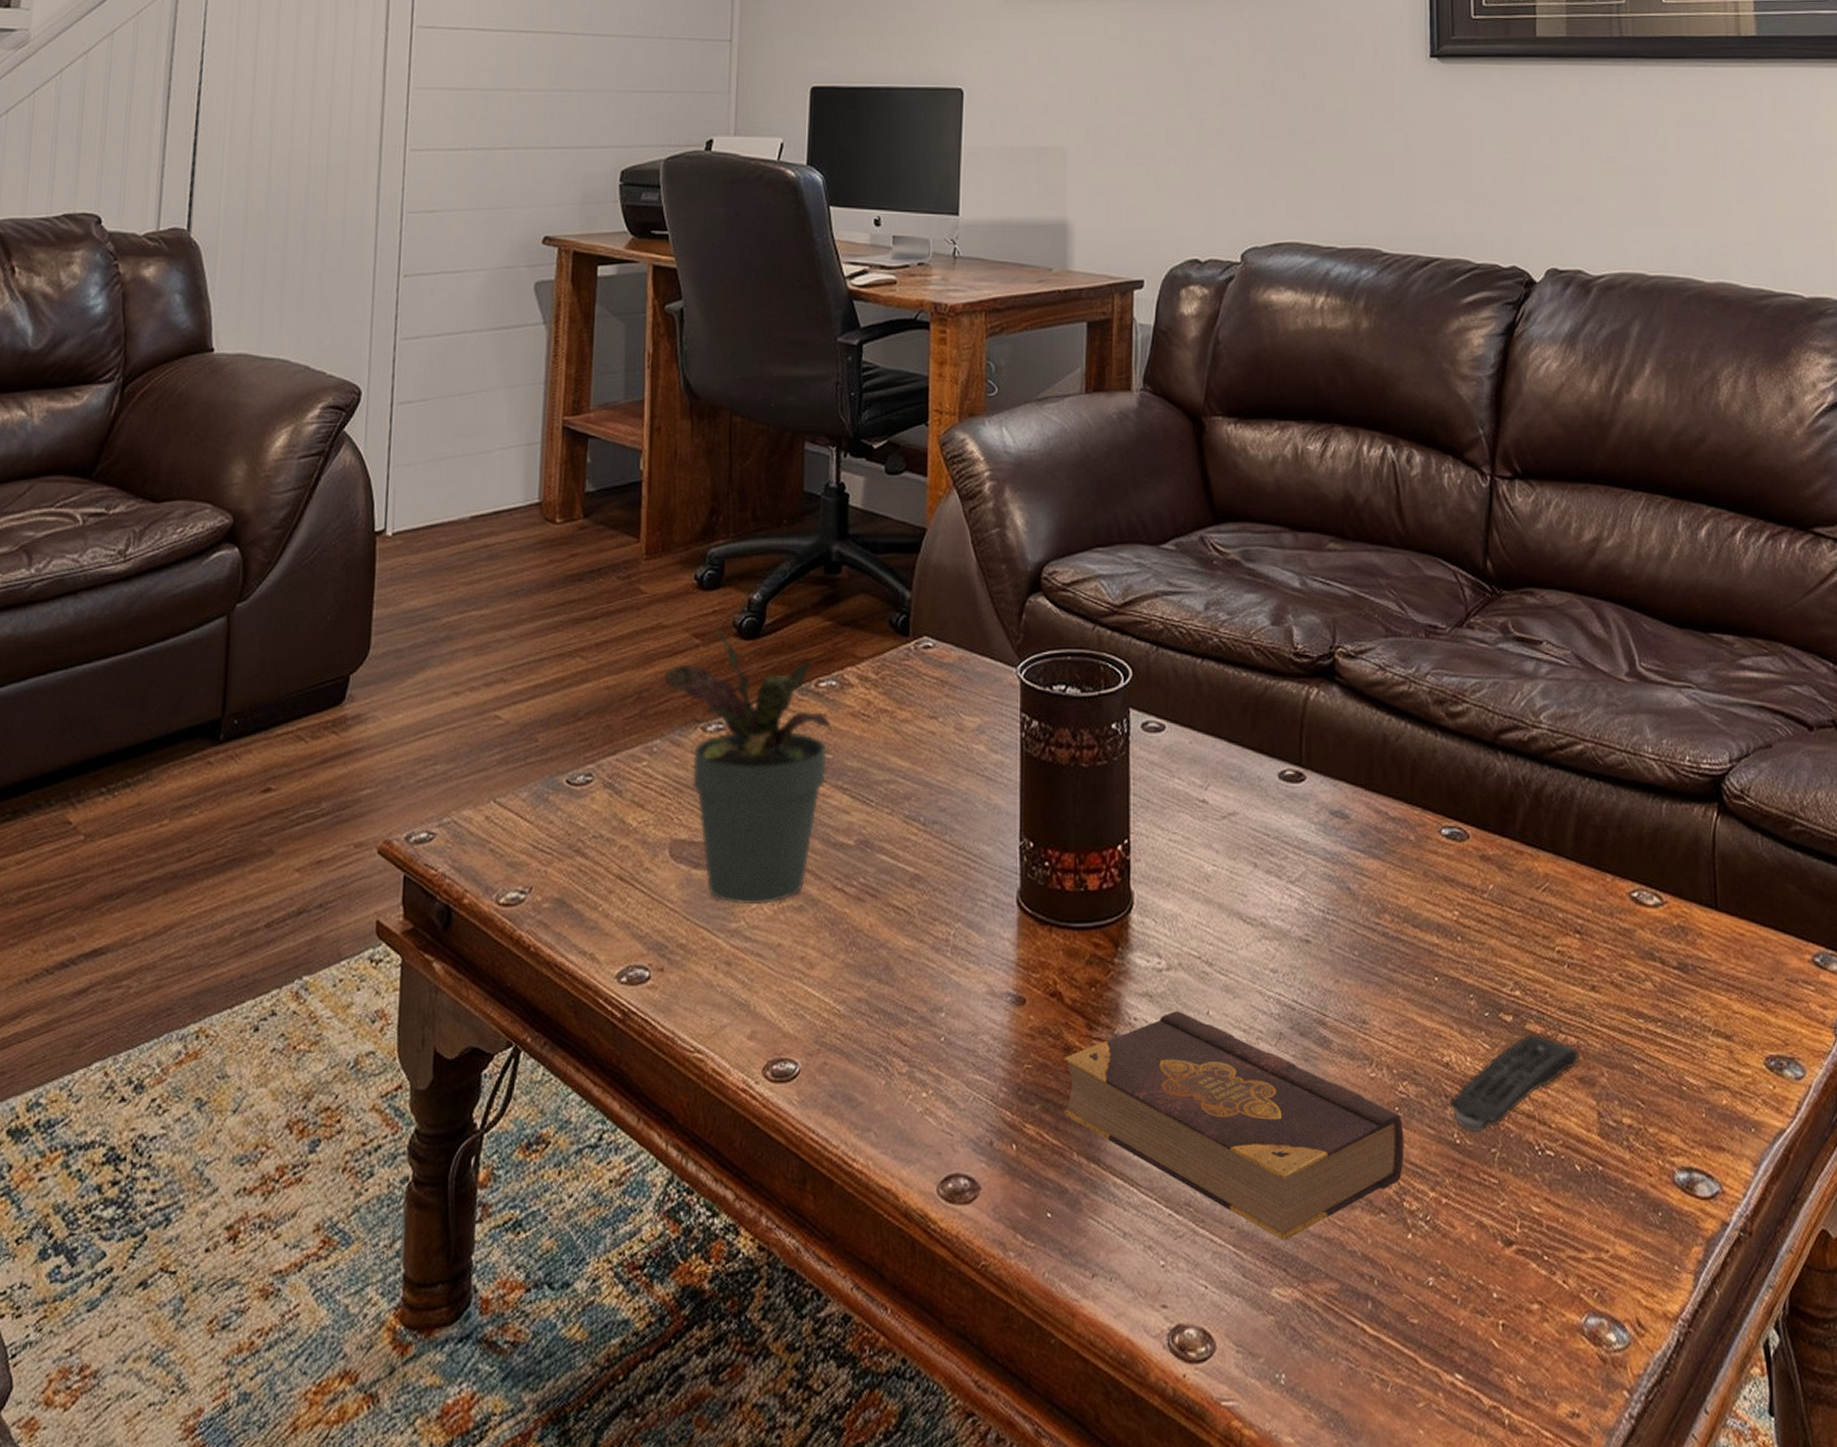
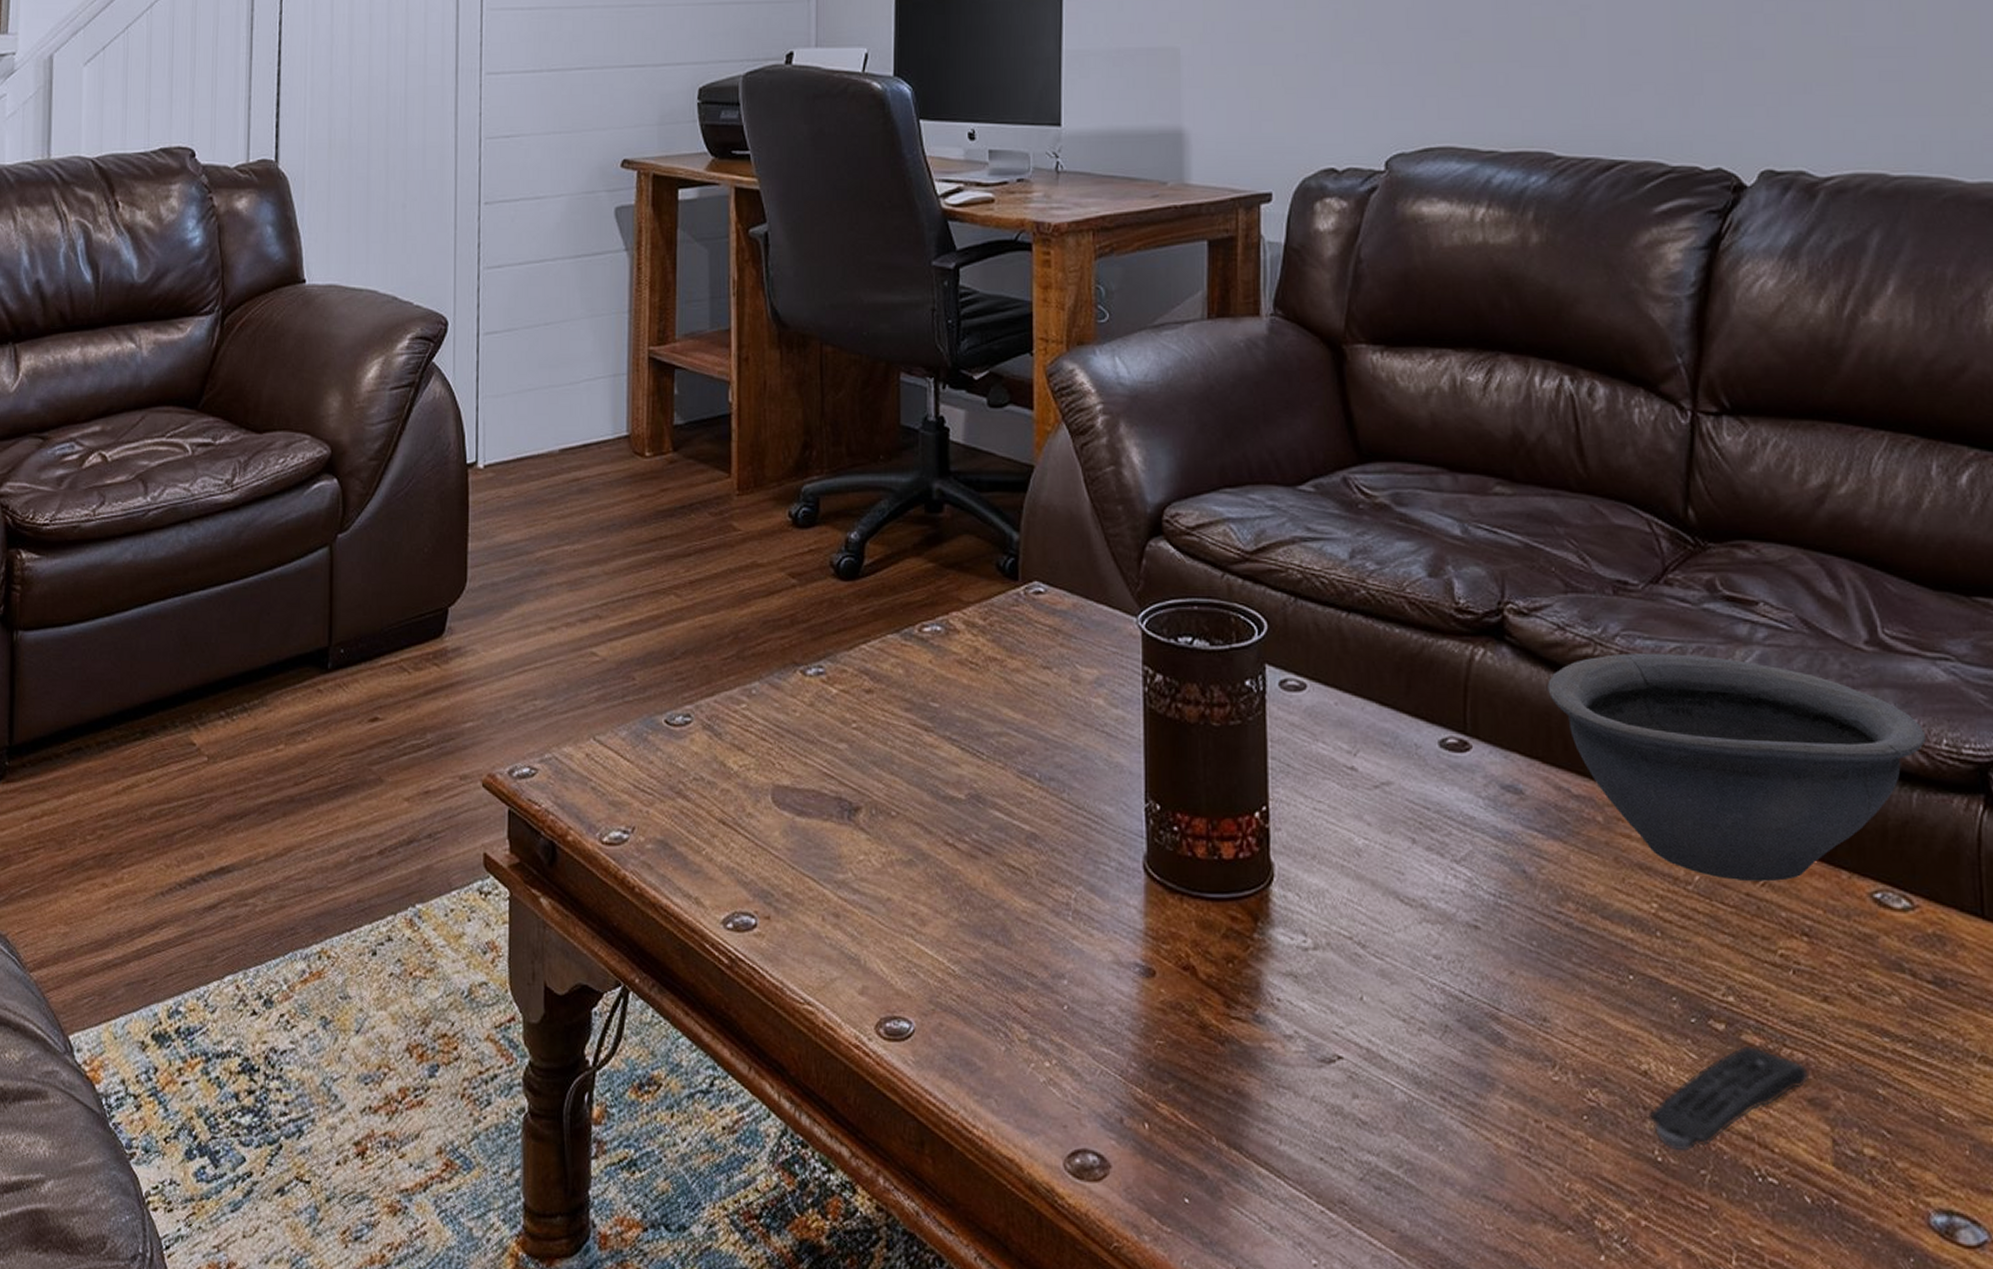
potted plant: present [663,627,833,905] -> none [760,567,939,857]
book: present [1064,1011,1404,1242] -> none [1200,994,1595,1252]
bowl: none [1370,688,1673,887] -> present [1548,652,1926,882]

